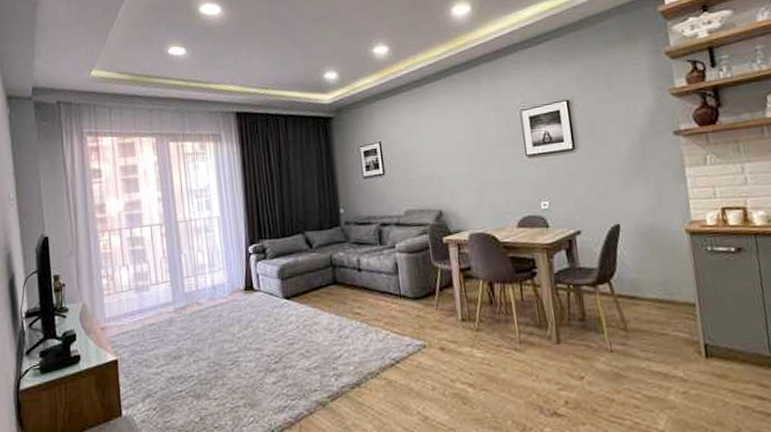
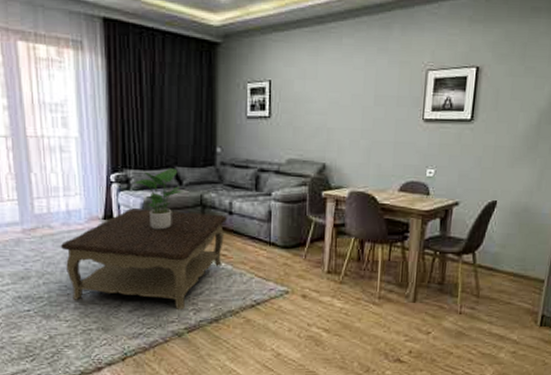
coffee table: none [207,272,357,377] -> present [60,208,227,311]
potted plant: none [269,233,315,295] -> present [133,168,185,230]

